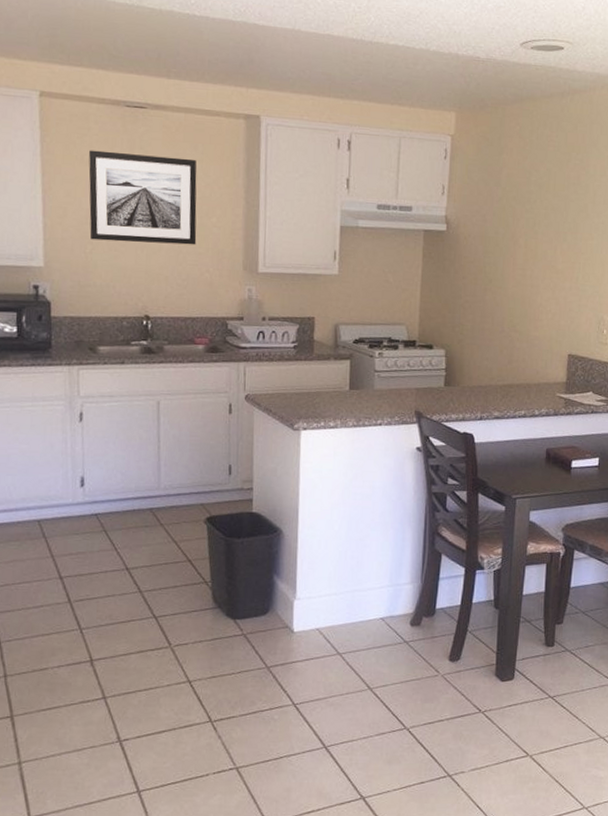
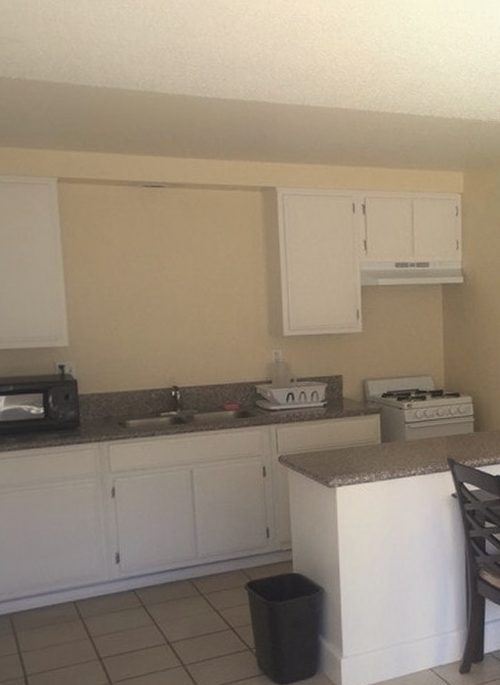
wall art: present [89,150,197,245] -> none [110,230,221,317]

